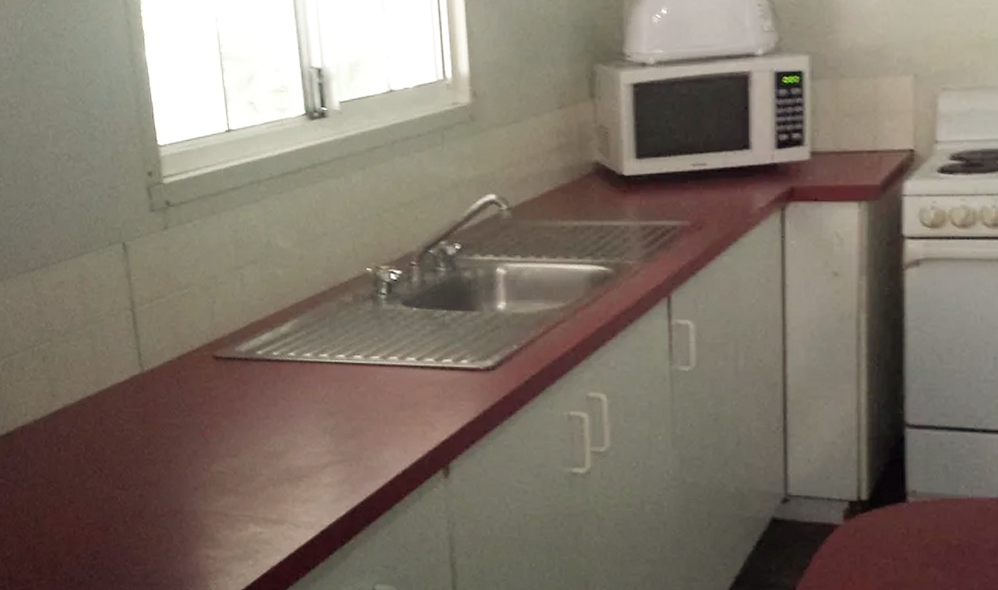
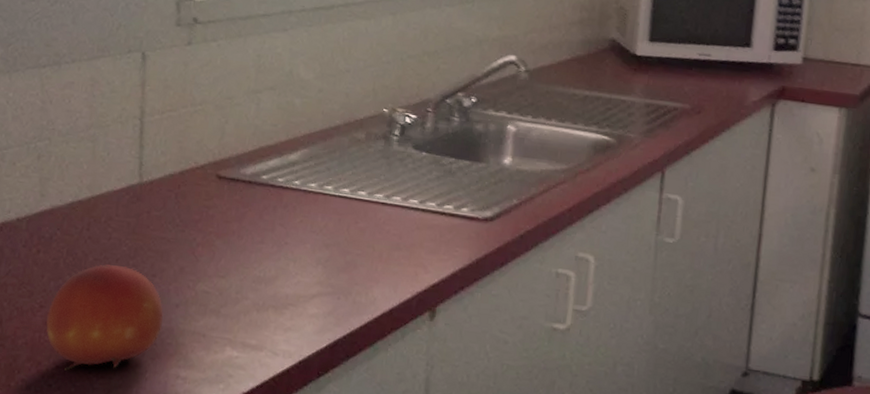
fruit: none [77,456,185,561] -> present [46,264,163,371]

